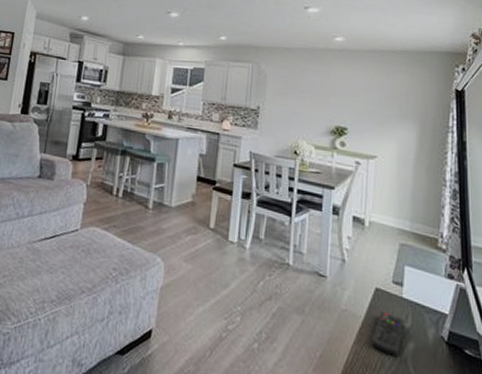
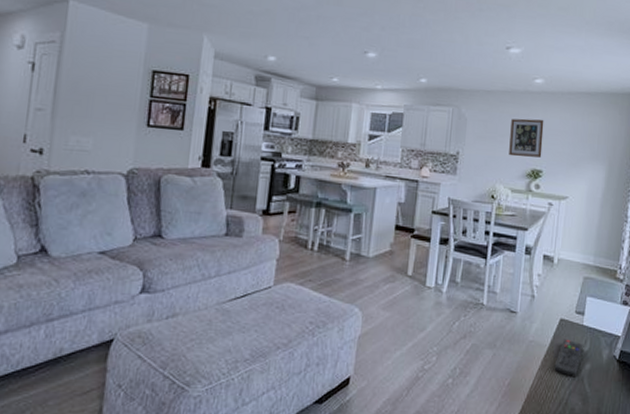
wall art: none [311,75,347,115] -> present [509,118,544,158]

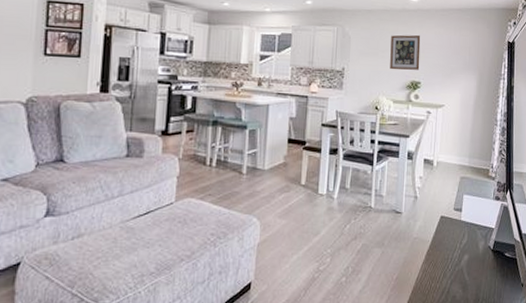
remote control: present [554,339,583,378] -> none [436,234,462,268]

